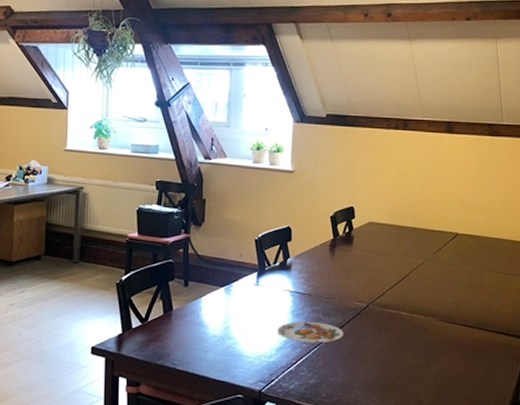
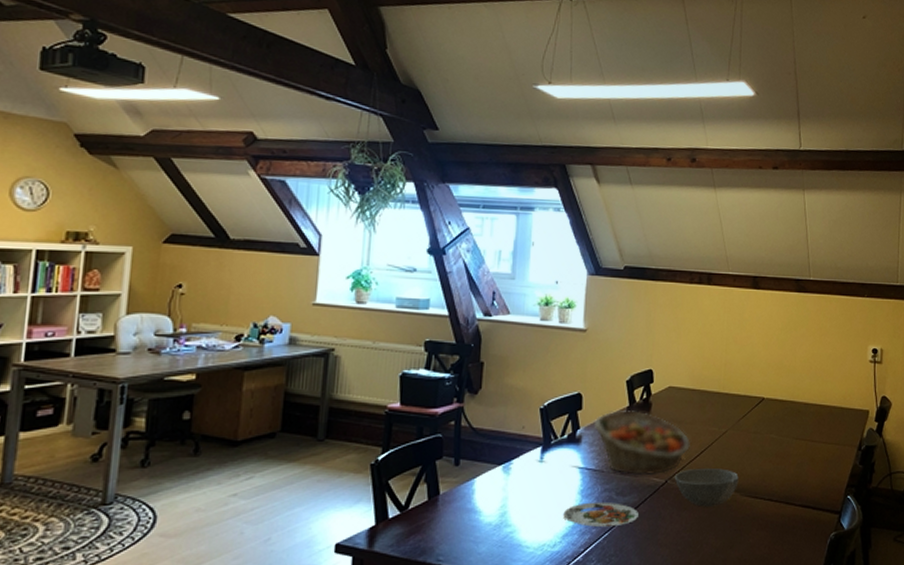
fruit basket: none [302,241,390,299] -> present [594,409,691,475]
bowl: none [375,295,435,329] -> present [674,468,739,507]

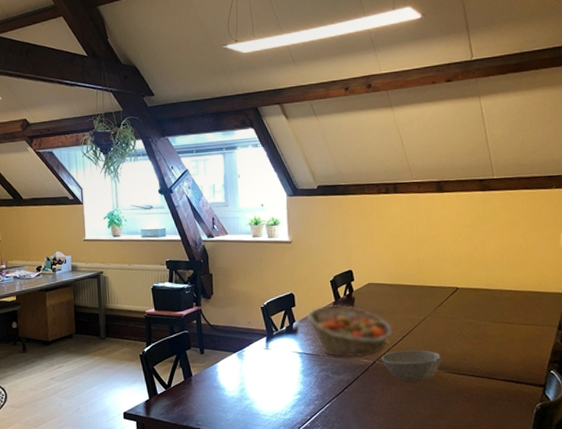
plate: present [563,501,638,528] -> none [290,379,353,400]

